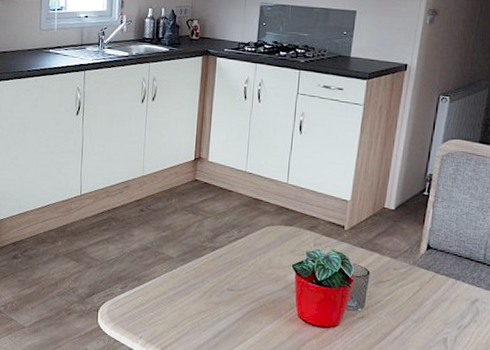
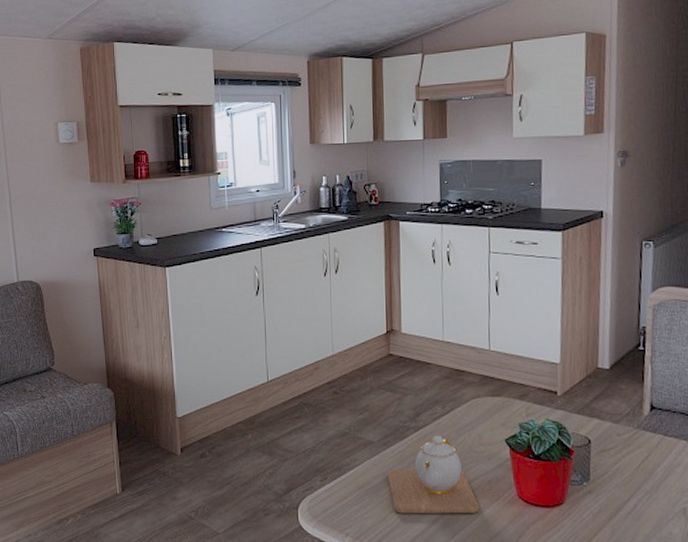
teapot: none [182,256,262,328] -> present [387,435,479,514]

